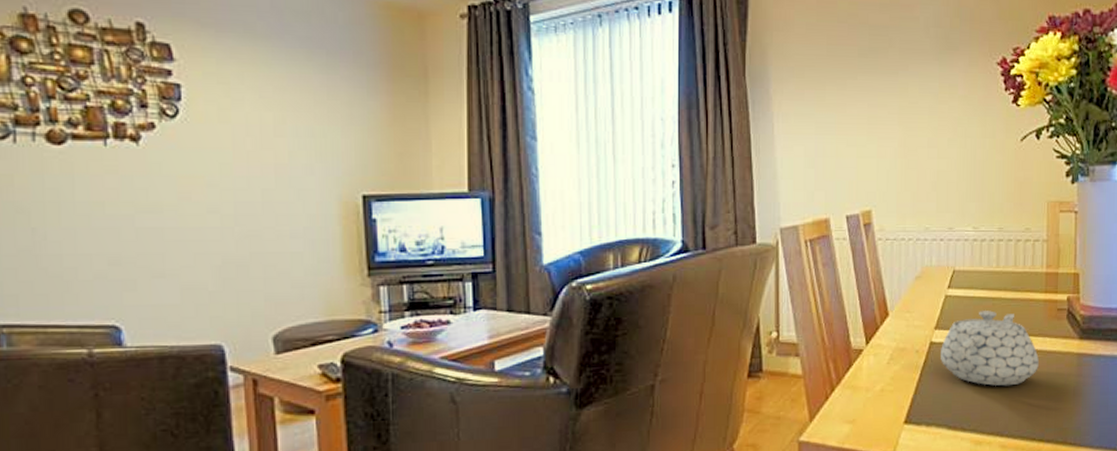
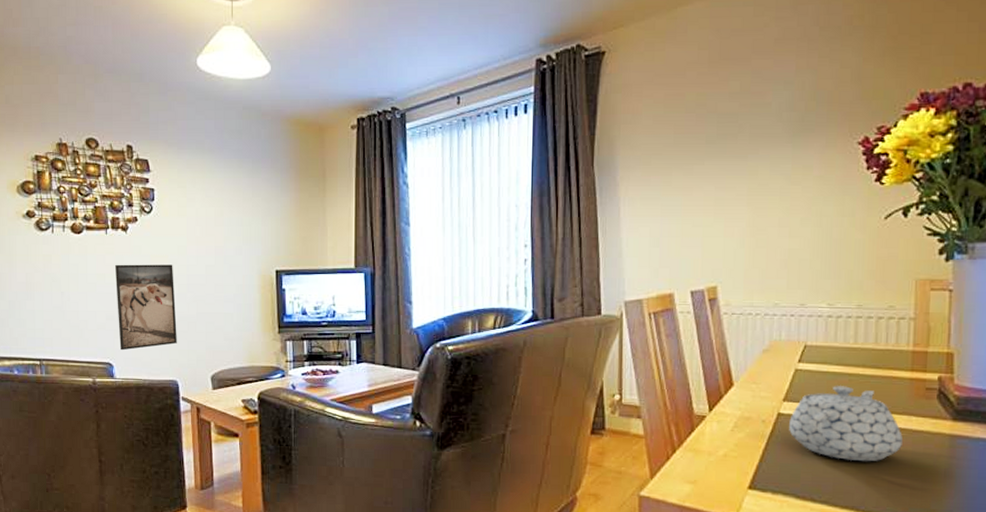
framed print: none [119,188,221,308] -> present [114,264,177,351]

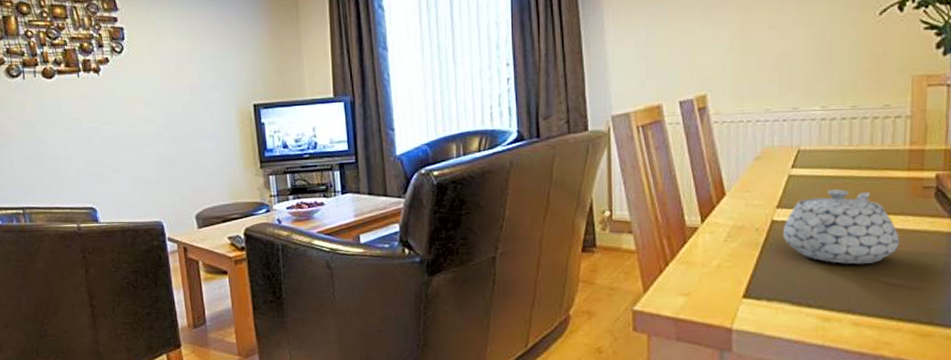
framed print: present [114,264,177,351] -> none [89,104,159,195]

